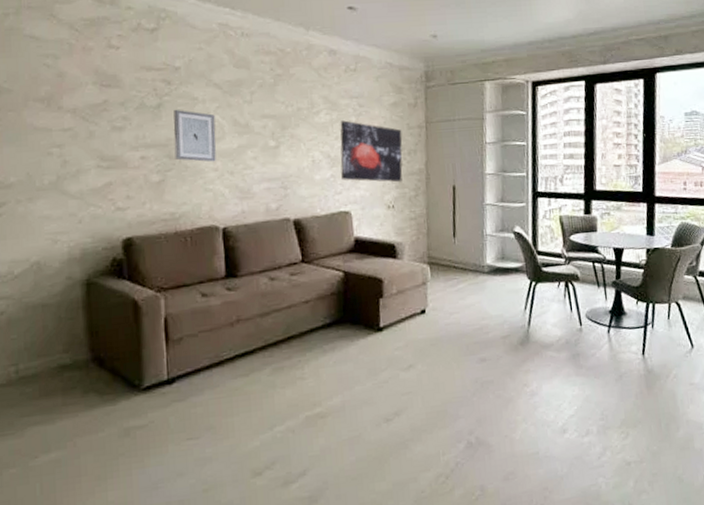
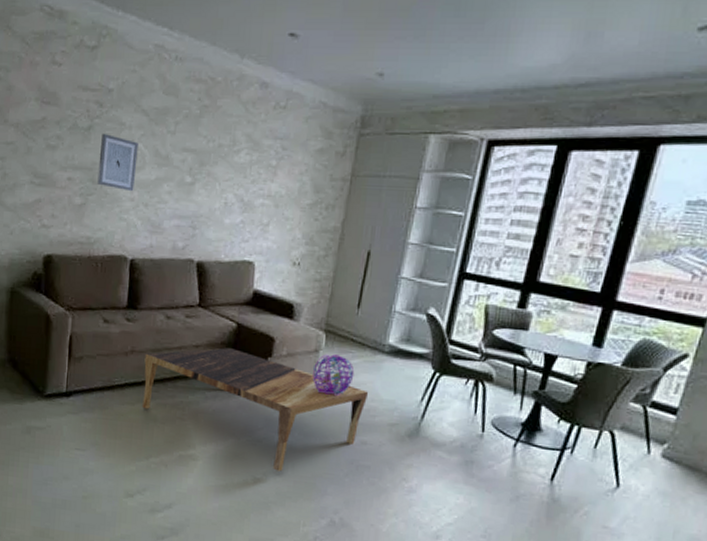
coffee table: none [252,296,479,408] -> present [142,347,369,472]
wall art: present [340,120,403,183] -> none [251,163,323,239]
decorative sphere: none [424,283,463,322] -> present [312,354,355,396]

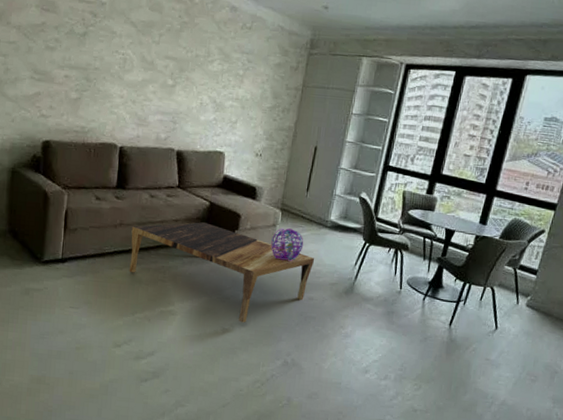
wall art: present [97,133,139,192] -> none [91,39,128,90]

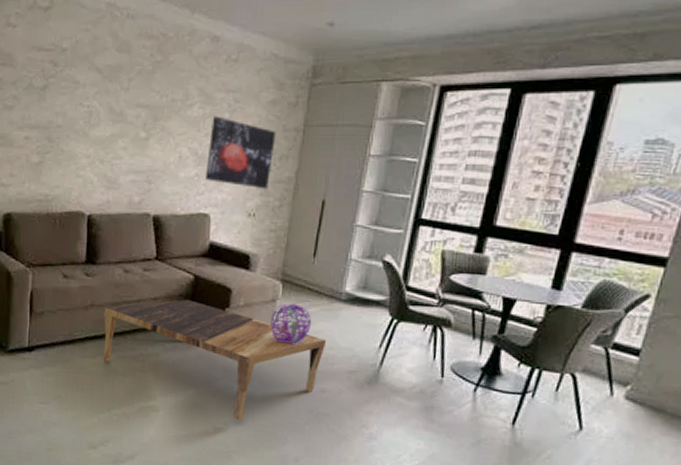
wall art: none [222,72,281,135] -> present [206,116,276,190]

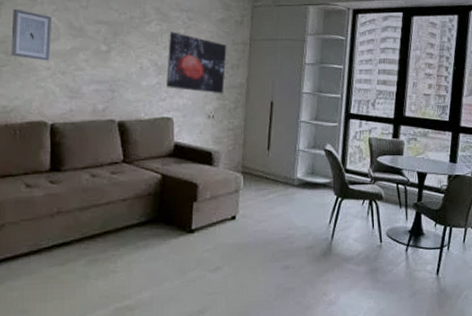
wall art: none [54,91,93,149] -> present [11,8,52,61]
coffee table: present [103,299,327,421] -> none [72,198,286,307]
decorative sphere: present [270,303,312,344] -> none [236,193,272,229]

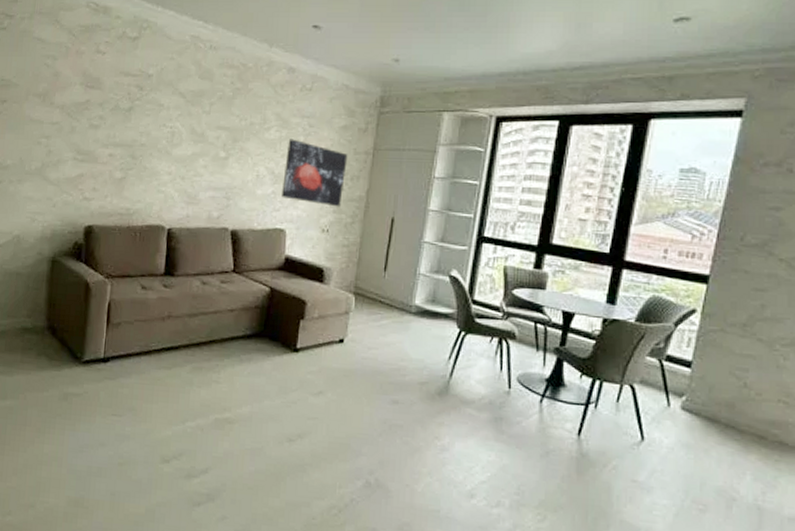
wall art: present [11,8,52,61] -> none [137,113,176,166]

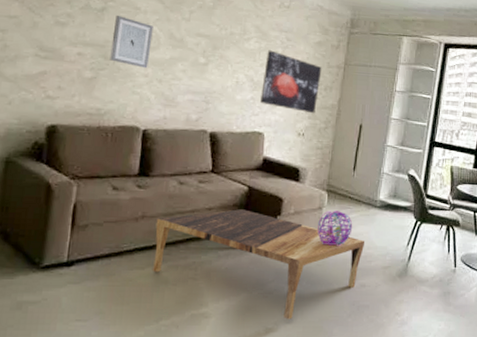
wall art: none [137,113,176,166] -> present [110,15,153,69]
coffee table: none [179,311,398,433] -> present [153,209,365,319]
decorative sphere: none [344,315,384,356] -> present [317,210,353,246]

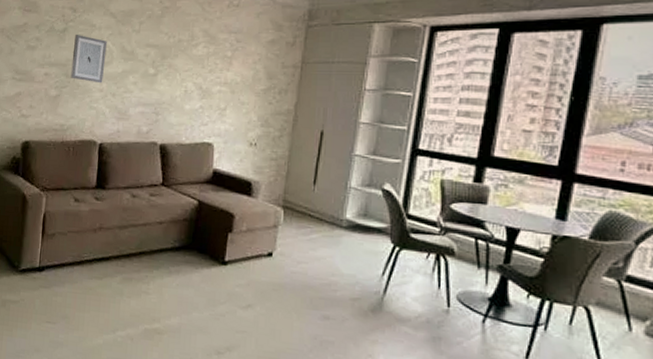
coffee table: present [153,209,365,319] -> none [110,224,329,346]
wall art: present [260,50,322,114] -> none [209,54,276,121]
decorative sphere: present [317,210,353,246] -> none [272,229,314,270]

